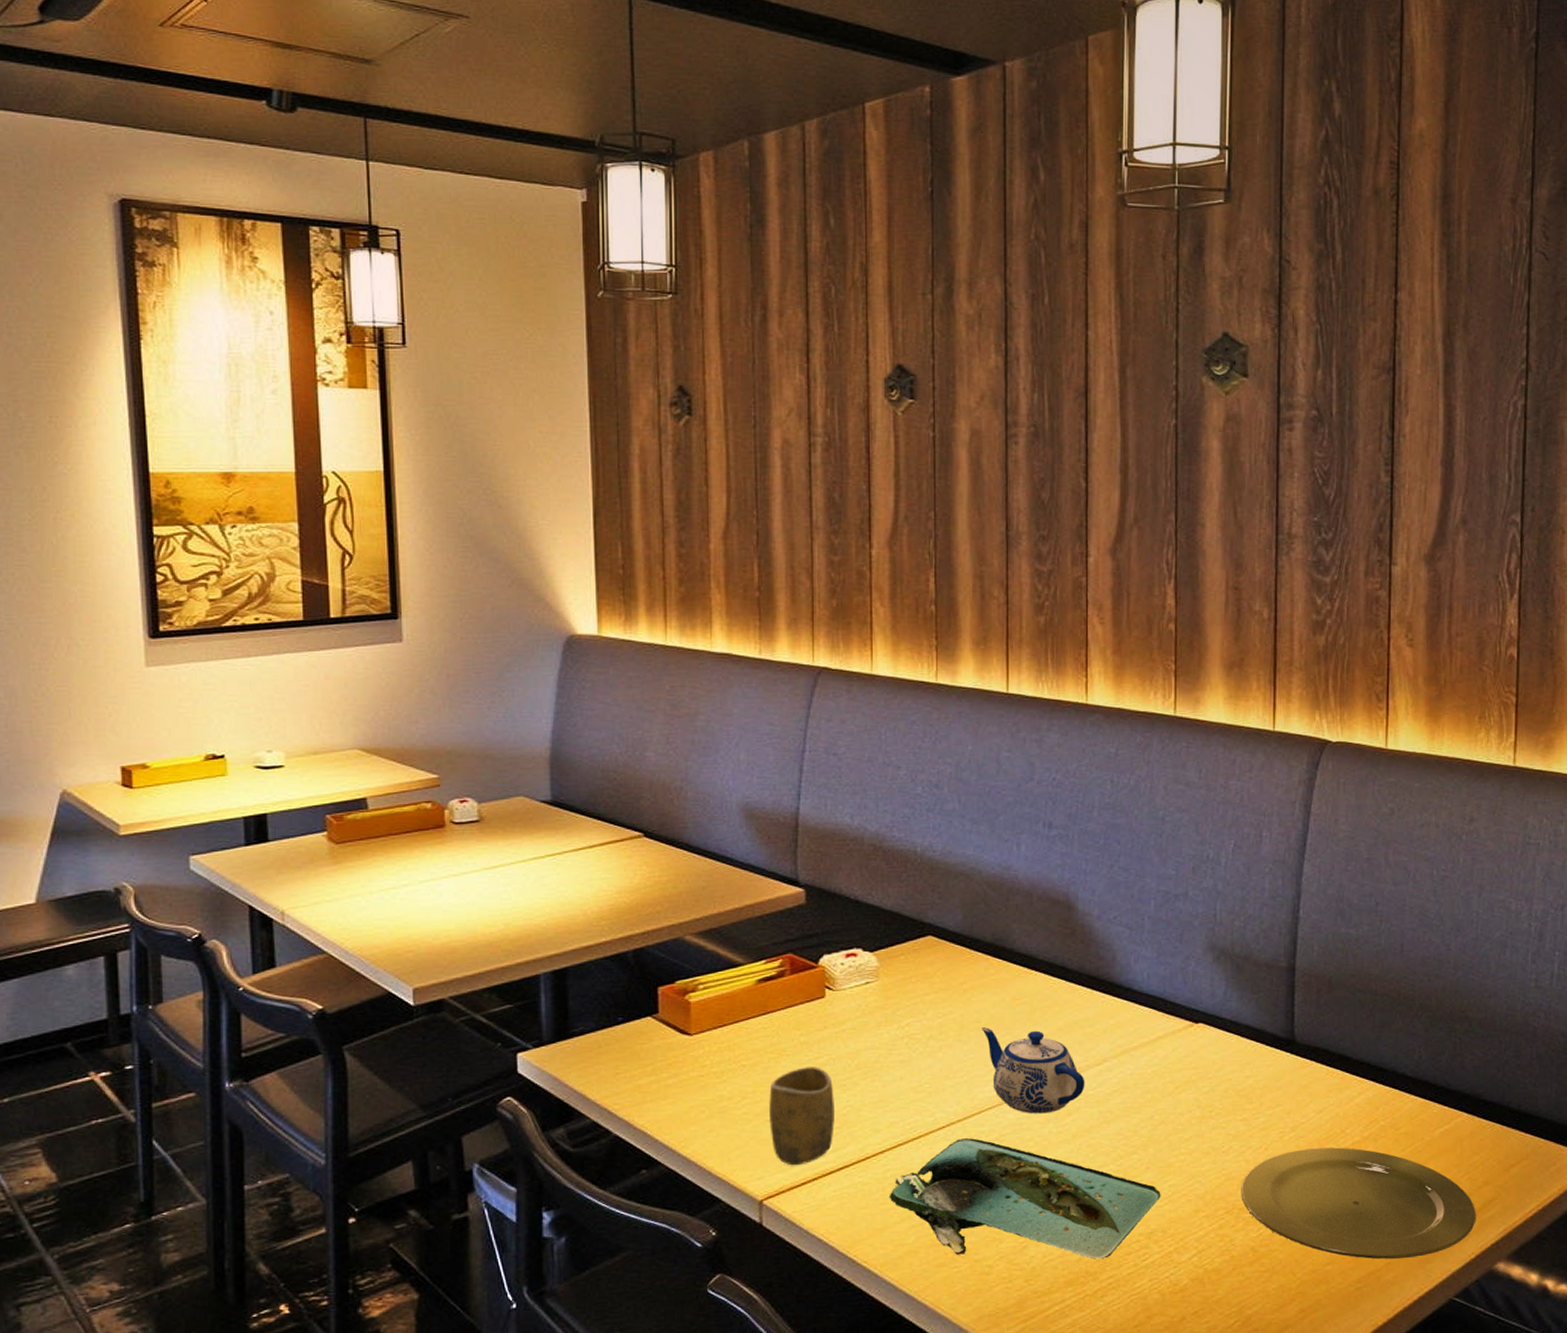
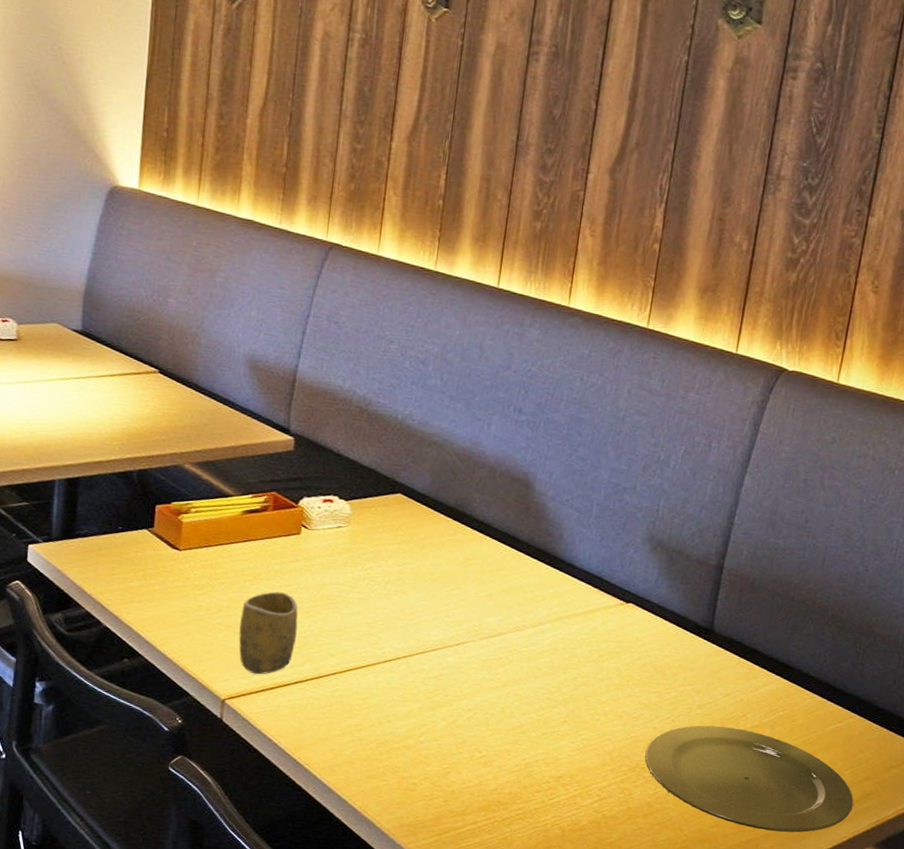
platter: present [889,1138,1161,1259] -> none [334,672,574,793]
teapot: present [982,1027,1085,1114] -> none [435,580,521,662]

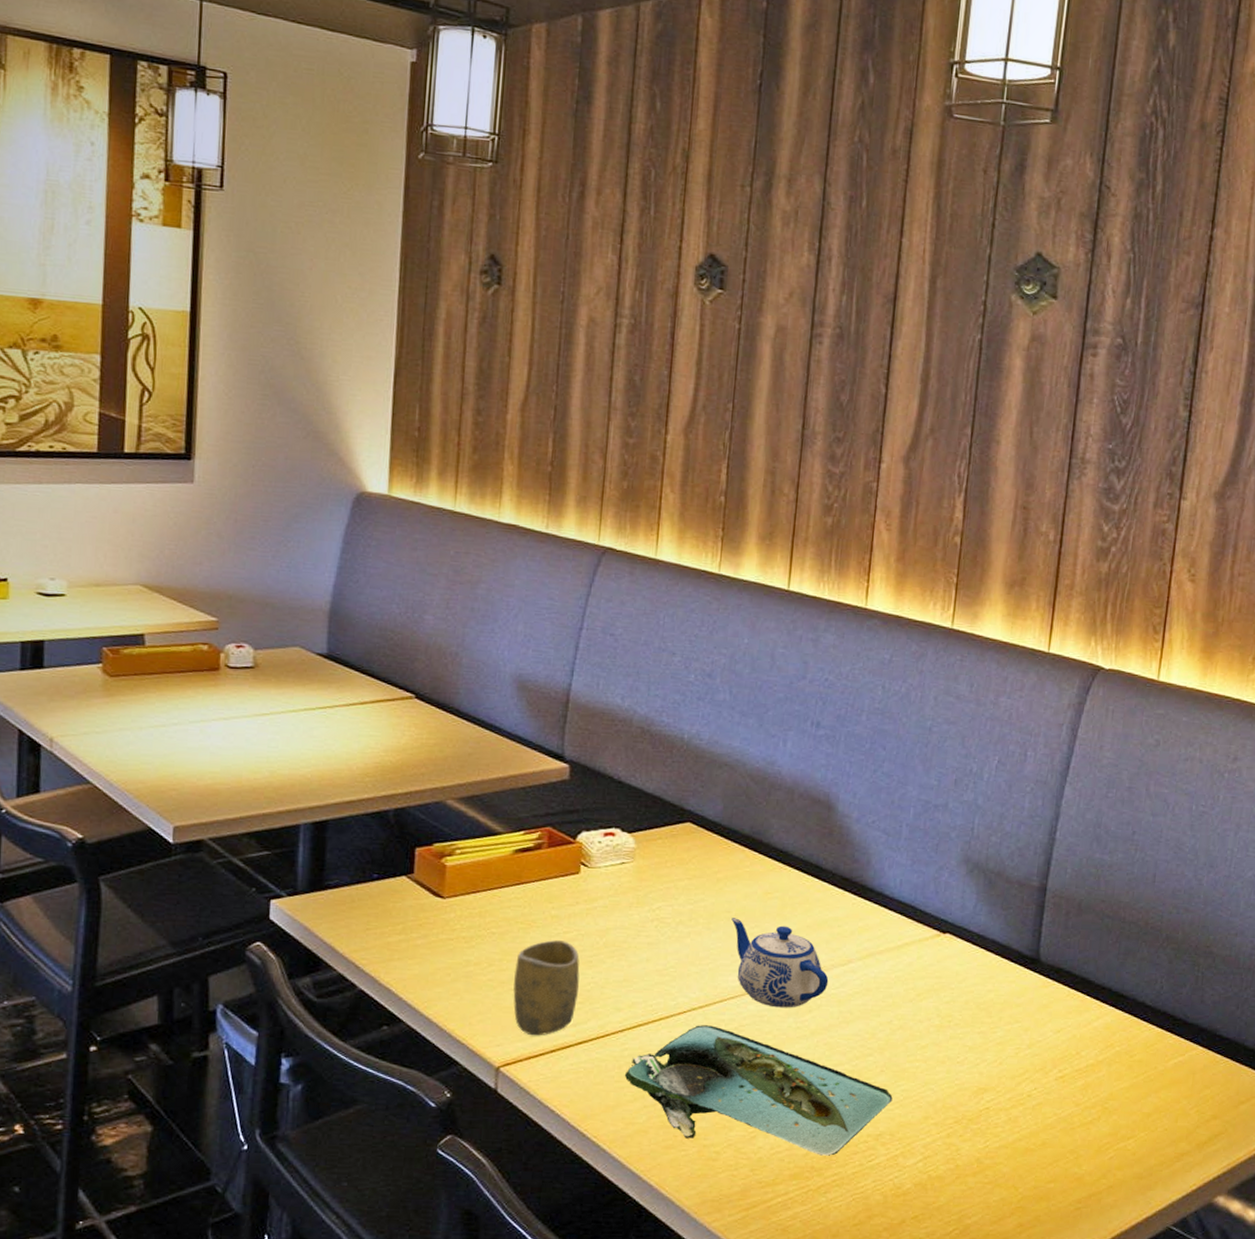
platter: none [334,672,574,793] -> present [624,1025,893,1156]
teapot: none [435,580,521,662] -> present [731,918,829,1008]
plate: present [644,725,854,833] -> none [971,1067,1202,1183]

